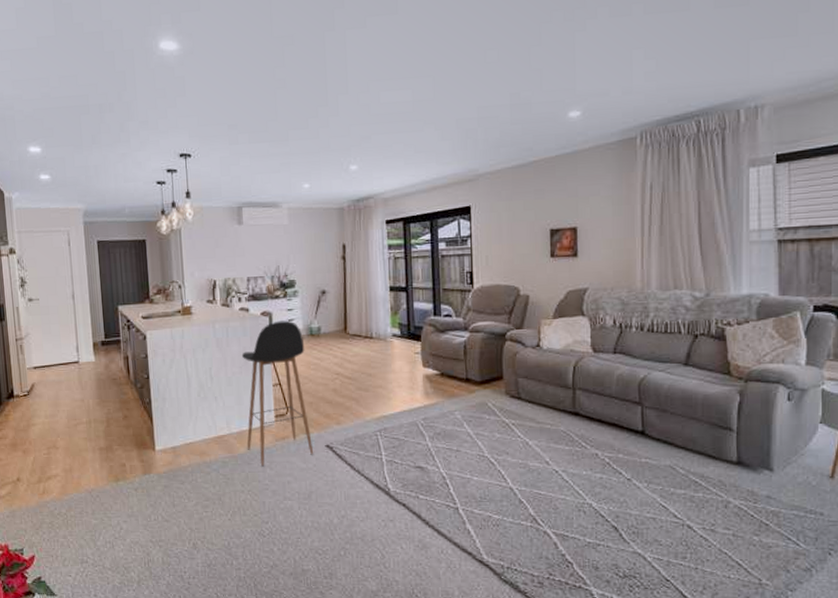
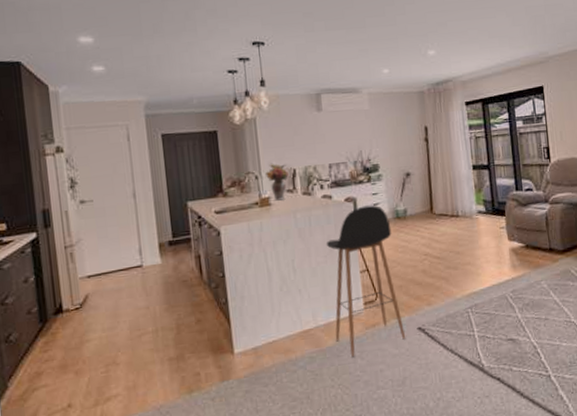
flower arrangement: none [187,273,209,310] -> present [264,163,289,201]

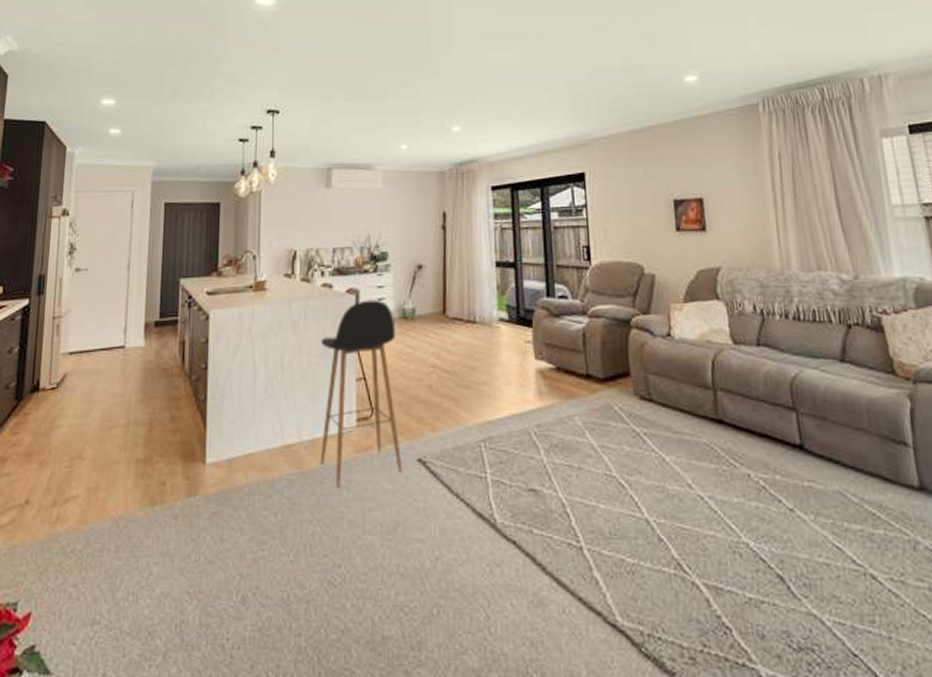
flower arrangement: present [264,163,289,201] -> none [263,242,288,286]

